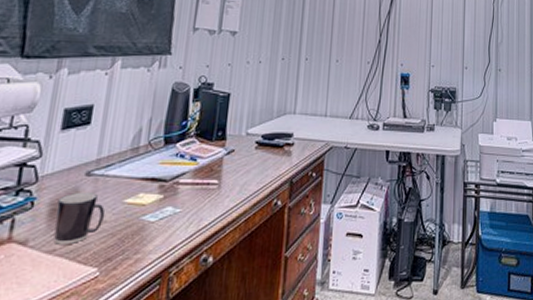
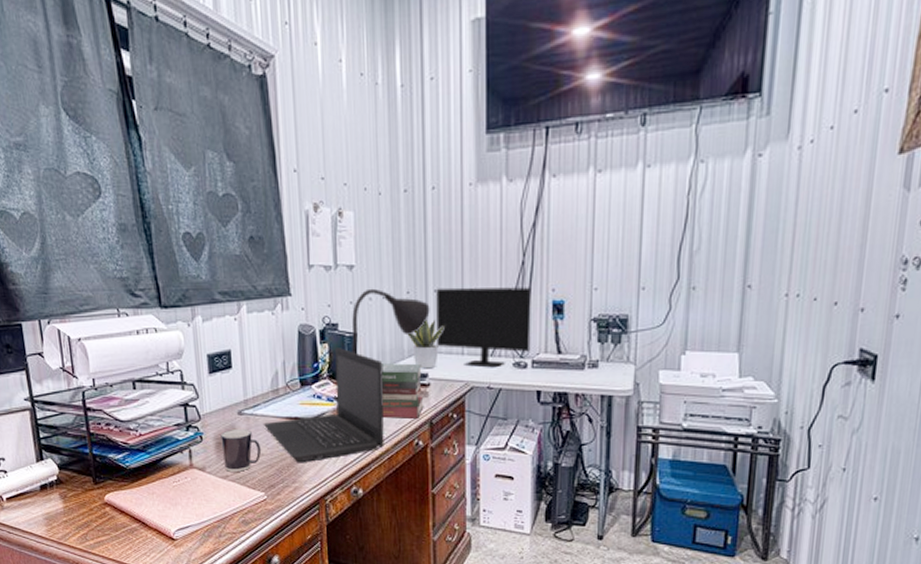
laptop: none [113,106,252,229] -> present [263,348,384,462]
desk lamp: none [197,53,301,159] -> present [333,288,430,400]
books: none [244,123,288,178] -> present [381,363,424,419]
potted plant: none [278,84,313,129] -> present [407,319,446,369]
monitor: none [304,57,385,129] -> present [436,287,531,368]

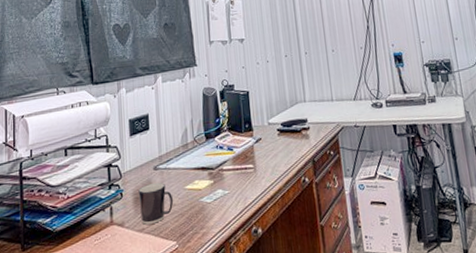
laptop: present [263,348,384,462] -> none [175,104,277,209]
desk lamp: present [333,288,430,400] -> none [232,55,304,149]
books: present [381,363,424,419] -> none [270,111,307,160]
potted plant: present [407,319,446,369] -> none [288,75,317,116]
monitor: present [436,287,531,368] -> none [307,44,383,111]

